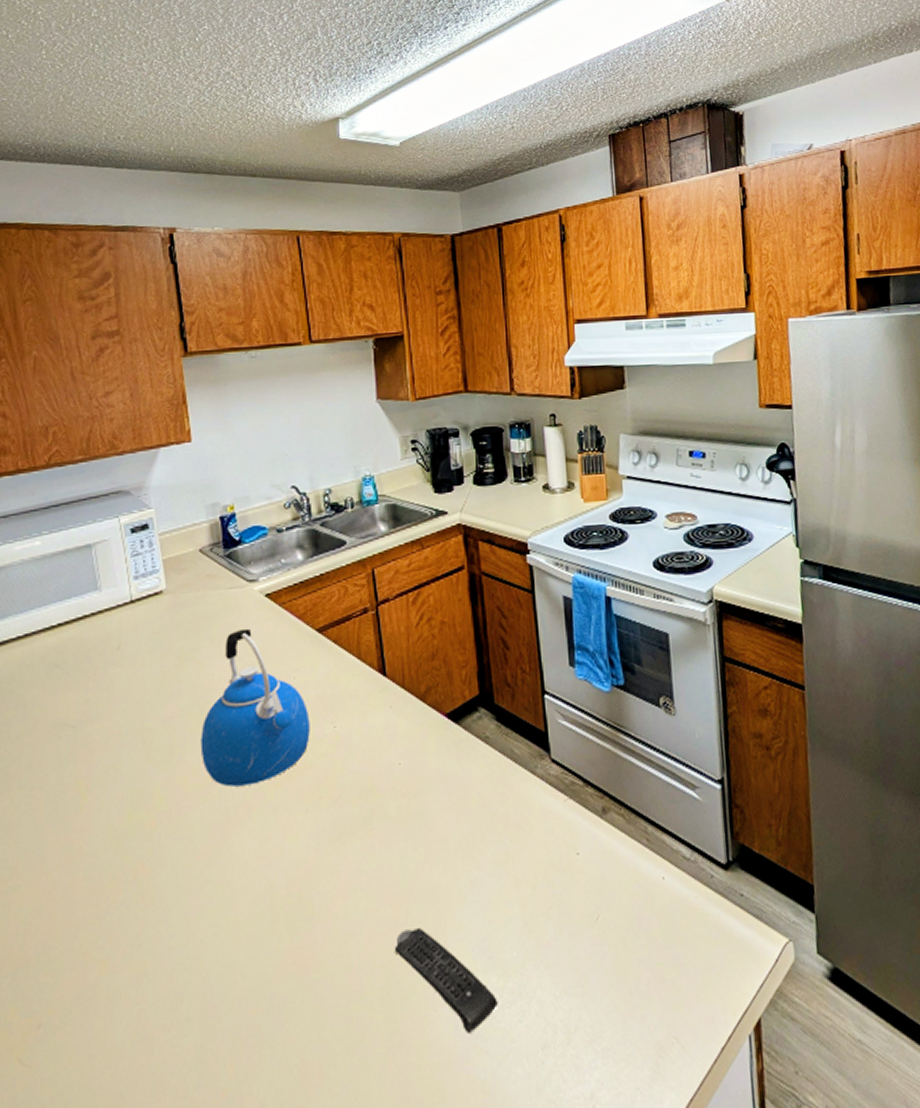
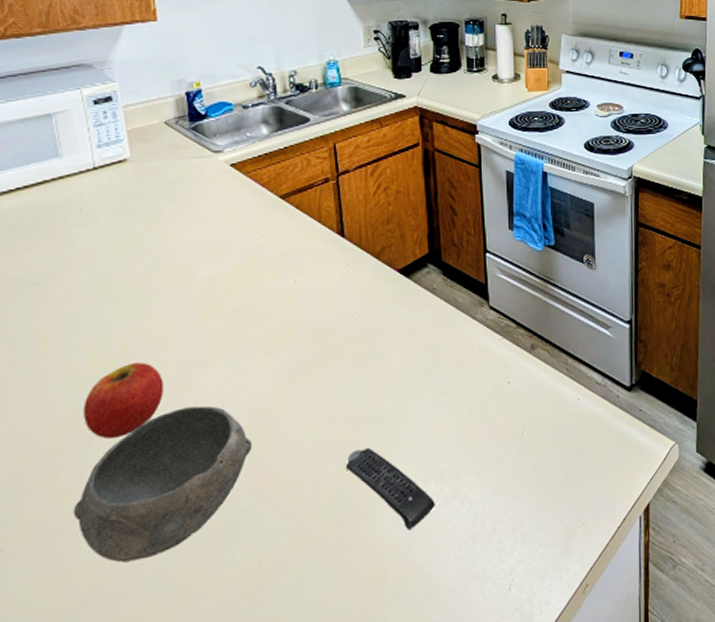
bowl: none [110,869,293,1050] -> present [73,405,253,563]
apple: none [119,816,200,903] -> present [82,361,164,439]
kettle: present [200,628,310,787] -> none [164,194,272,335]

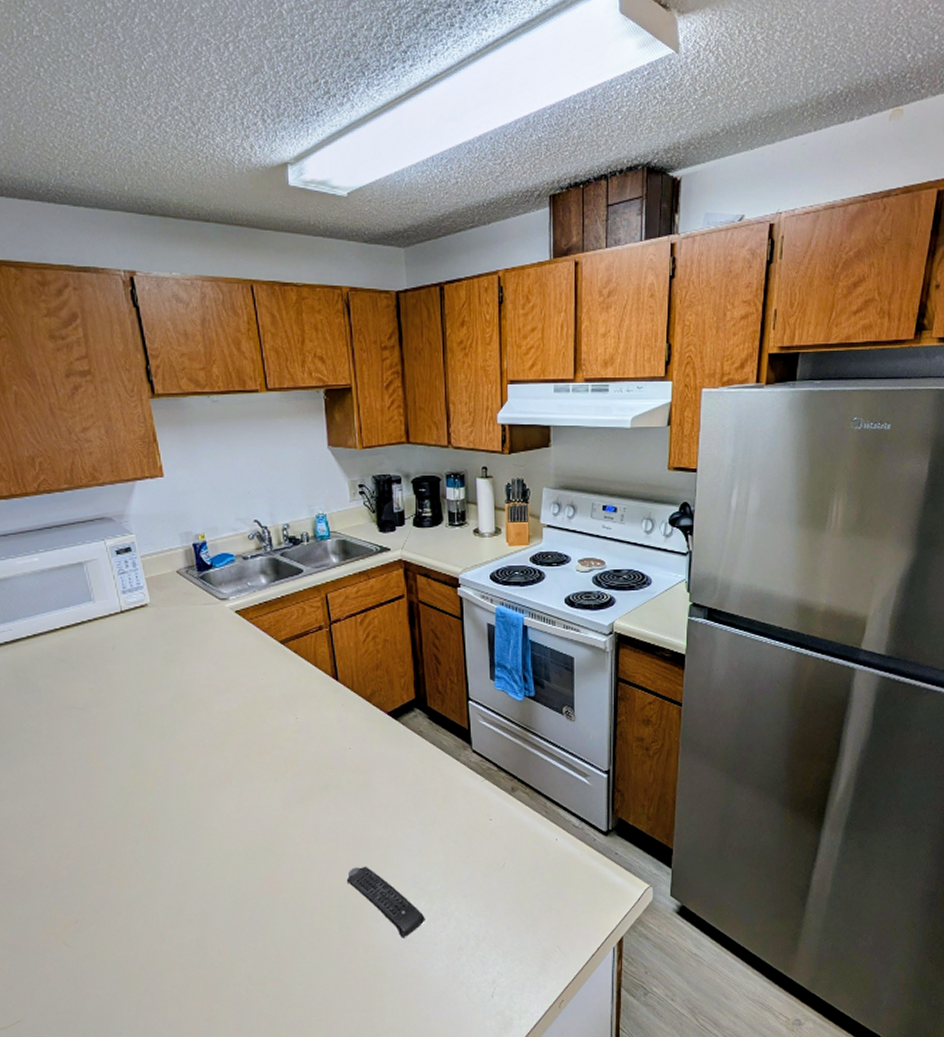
bowl: present [73,405,253,563] -> none [128,820,268,940]
apple: present [82,361,164,439] -> none [129,779,192,841]

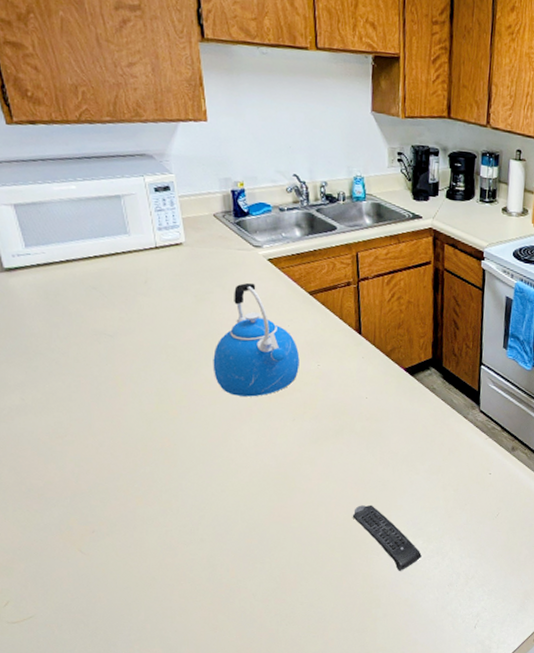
kettle: none [187,638,277,760] -> present [213,282,300,397]

